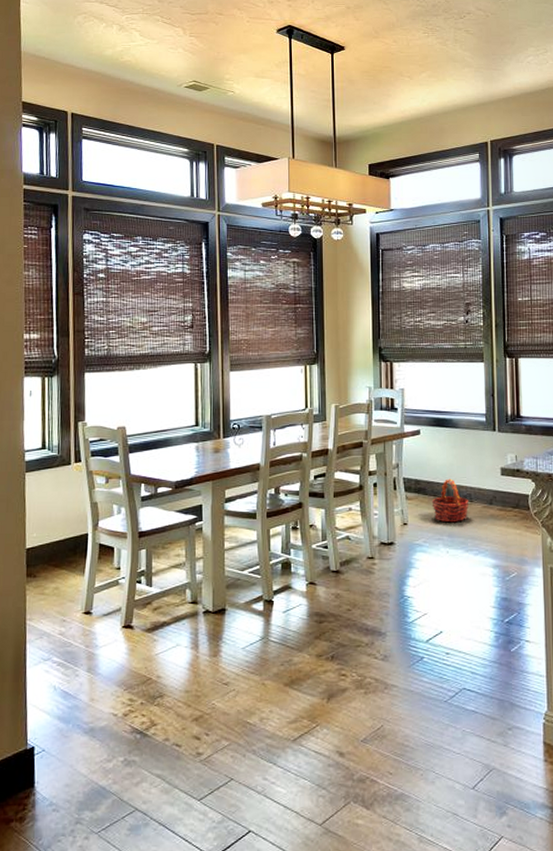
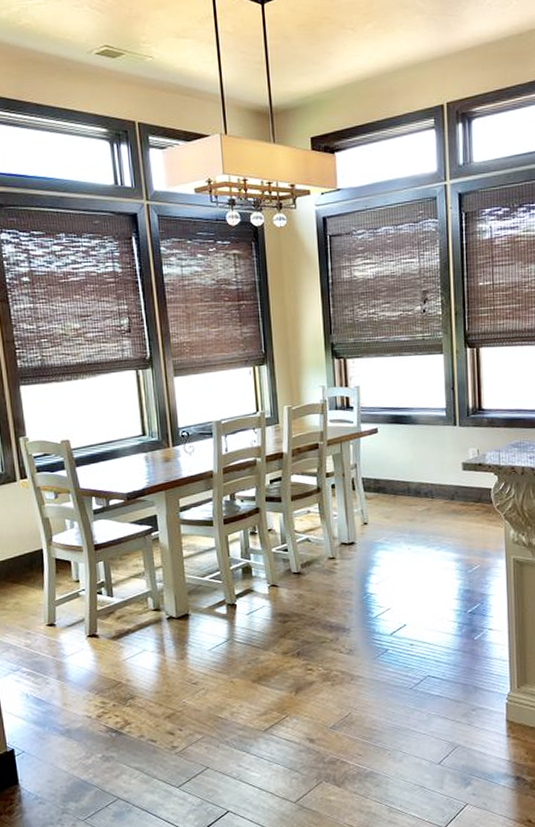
basket: present [431,478,469,523] -> none [392,476,431,520]

